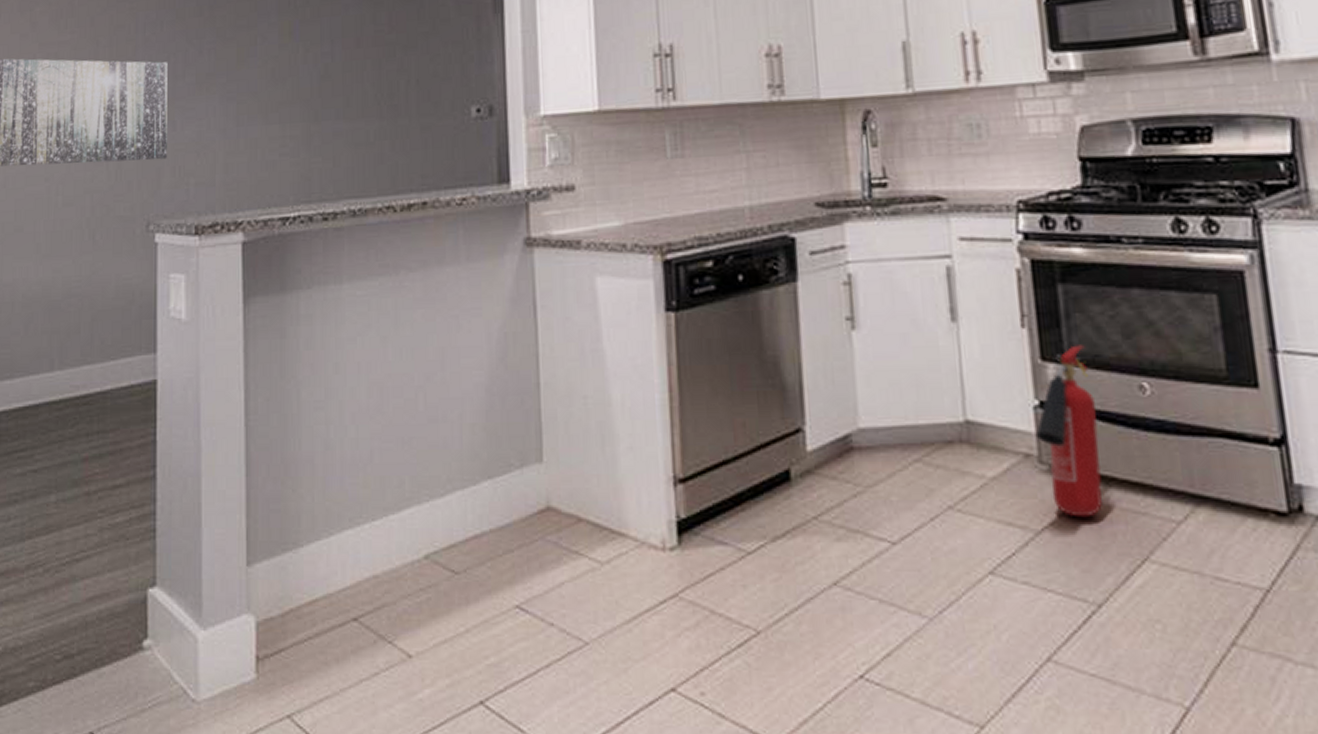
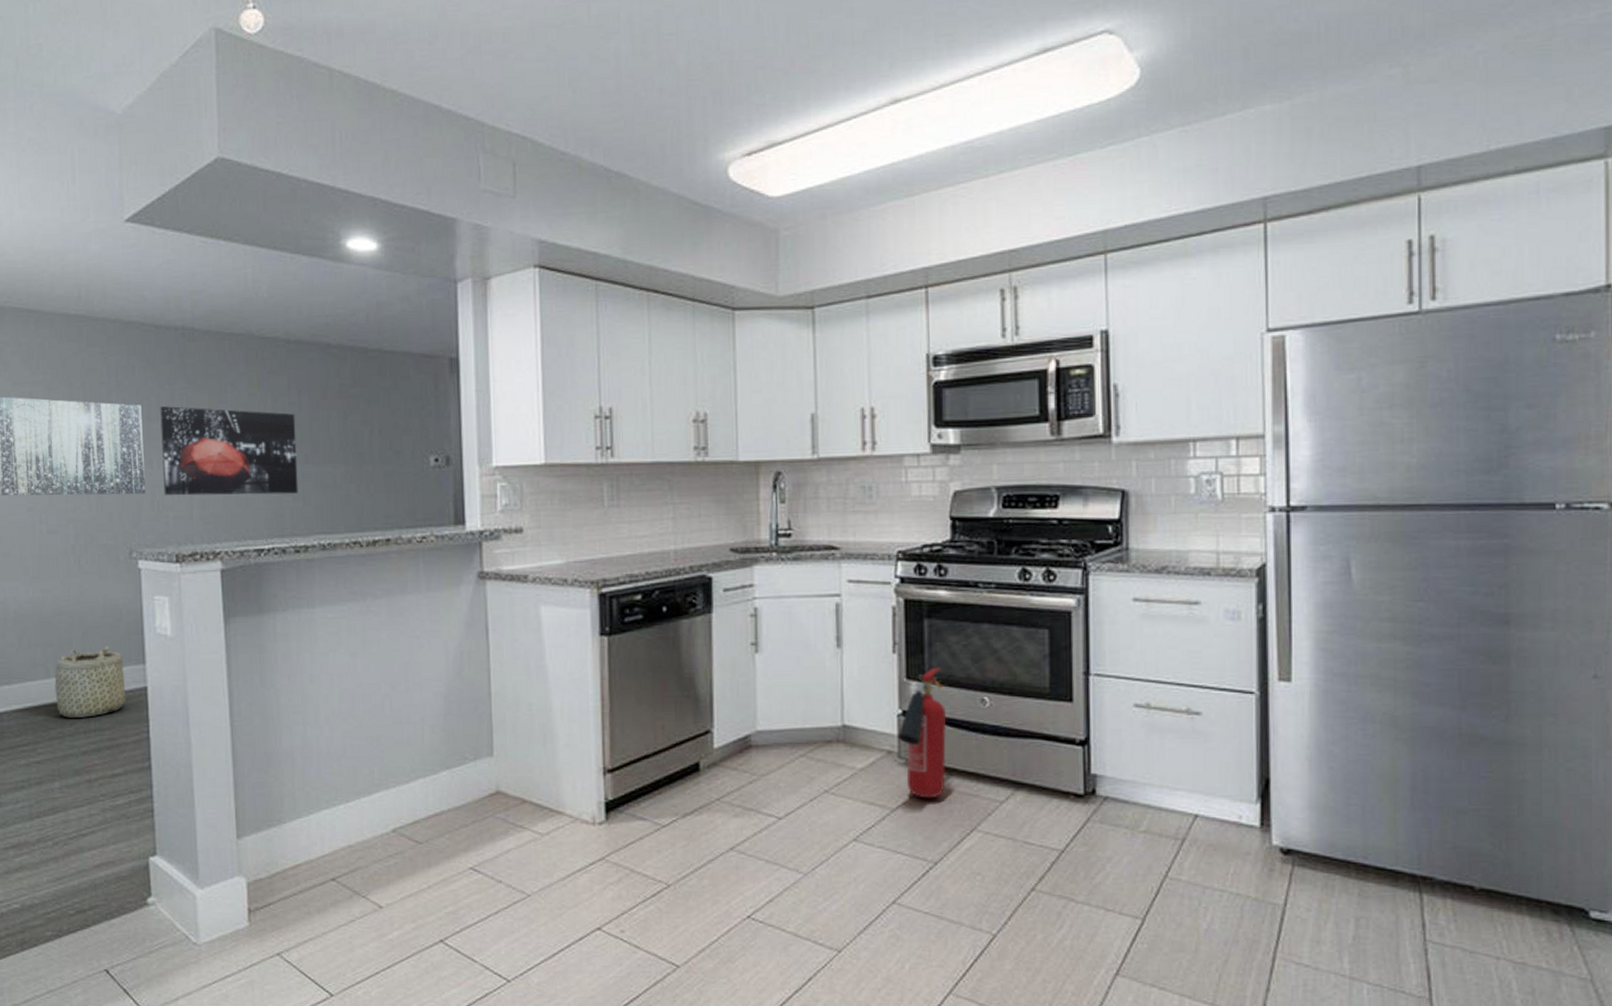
basket: none [58,333,134,418] -> present [54,646,126,718]
wall art: none [186,62,328,160] -> present [160,406,299,496]

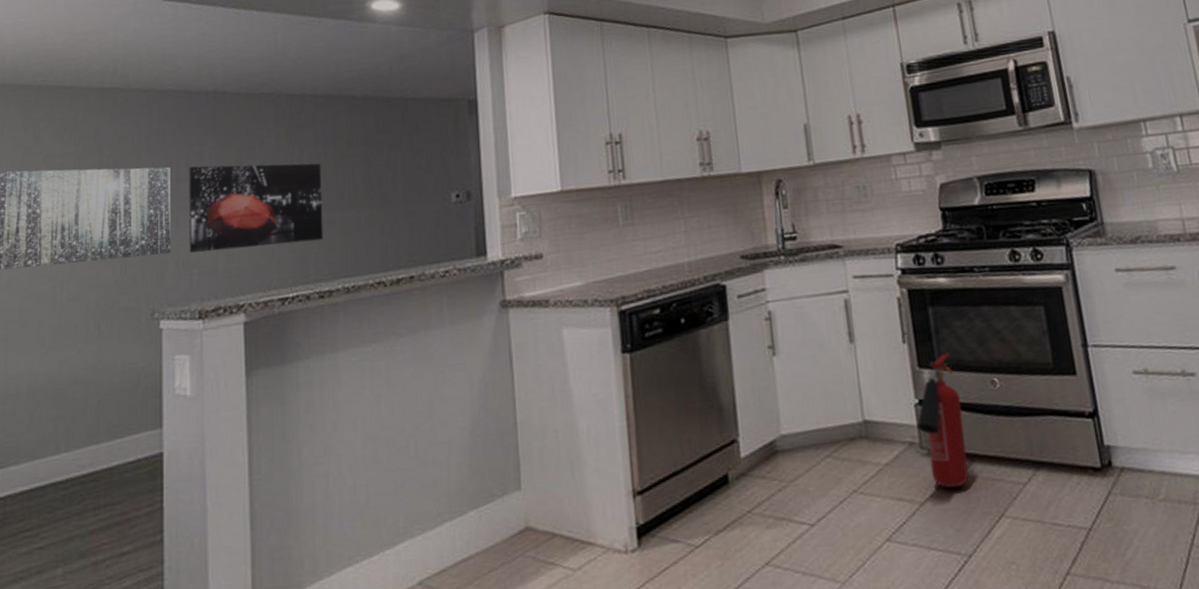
basket: present [54,646,126,718] -> none [64,413,140,495]

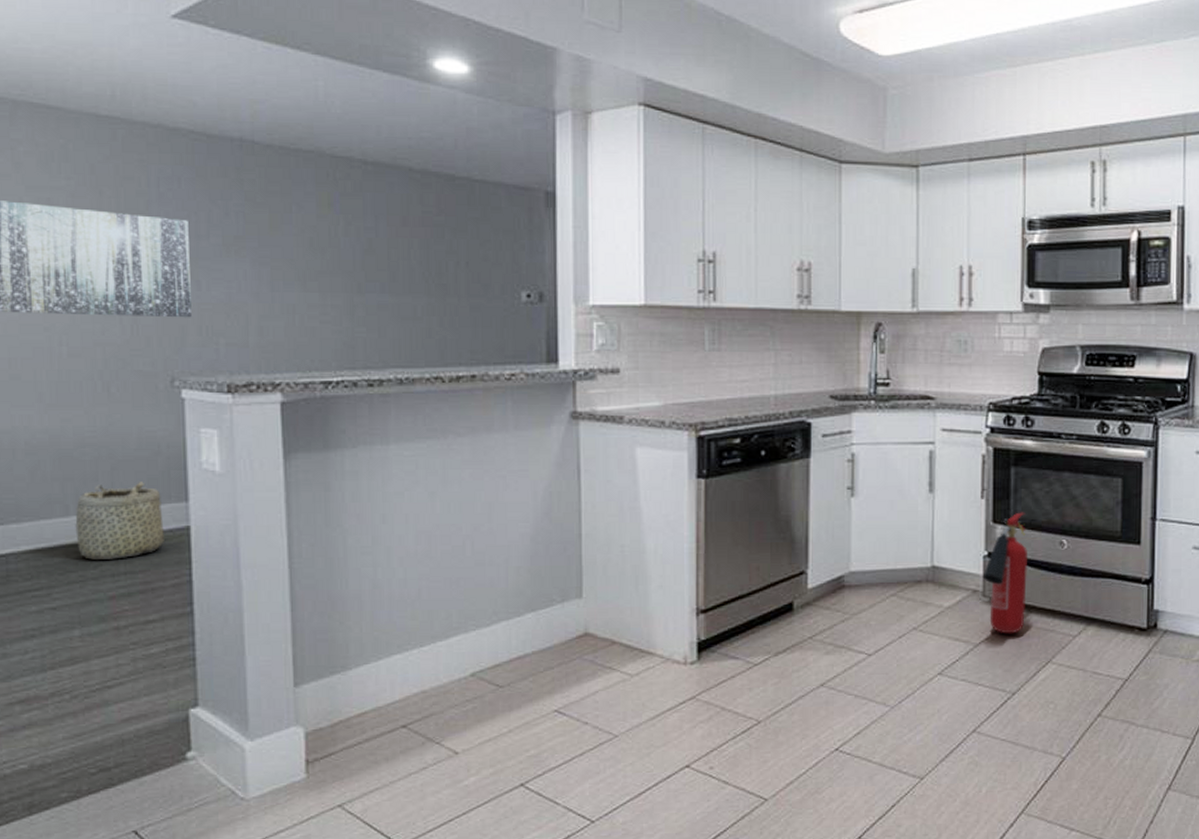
basket: none [64,413,140,495] -> present [75,482,164,560]
wall art: present [189,163,324,253] -> none [211,223,373,324]

